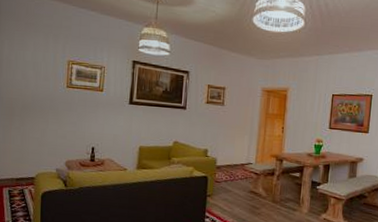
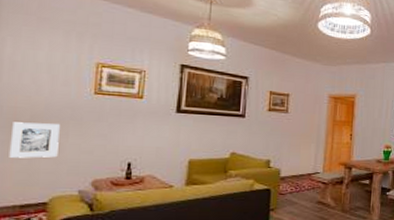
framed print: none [8,110,42,141] -> present [9,122,60,158]

